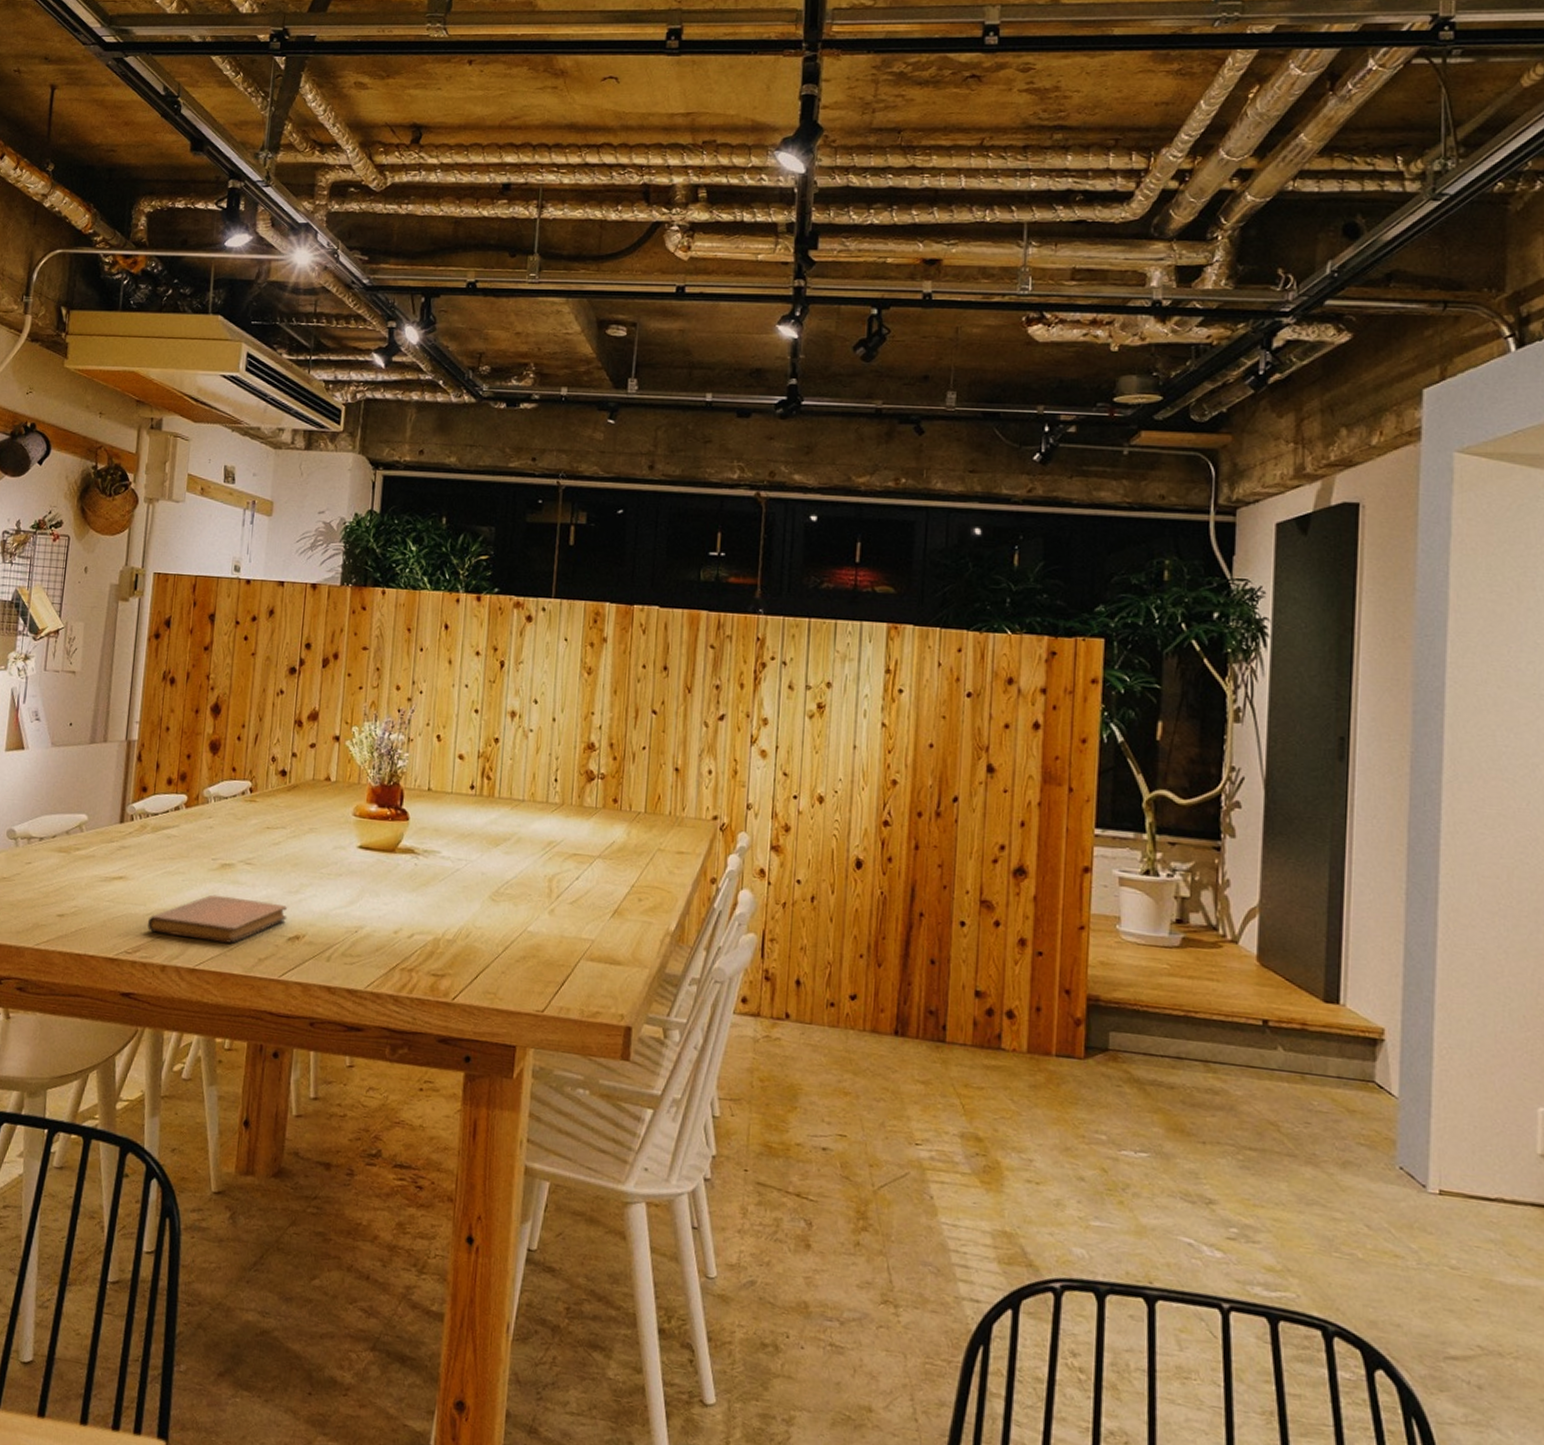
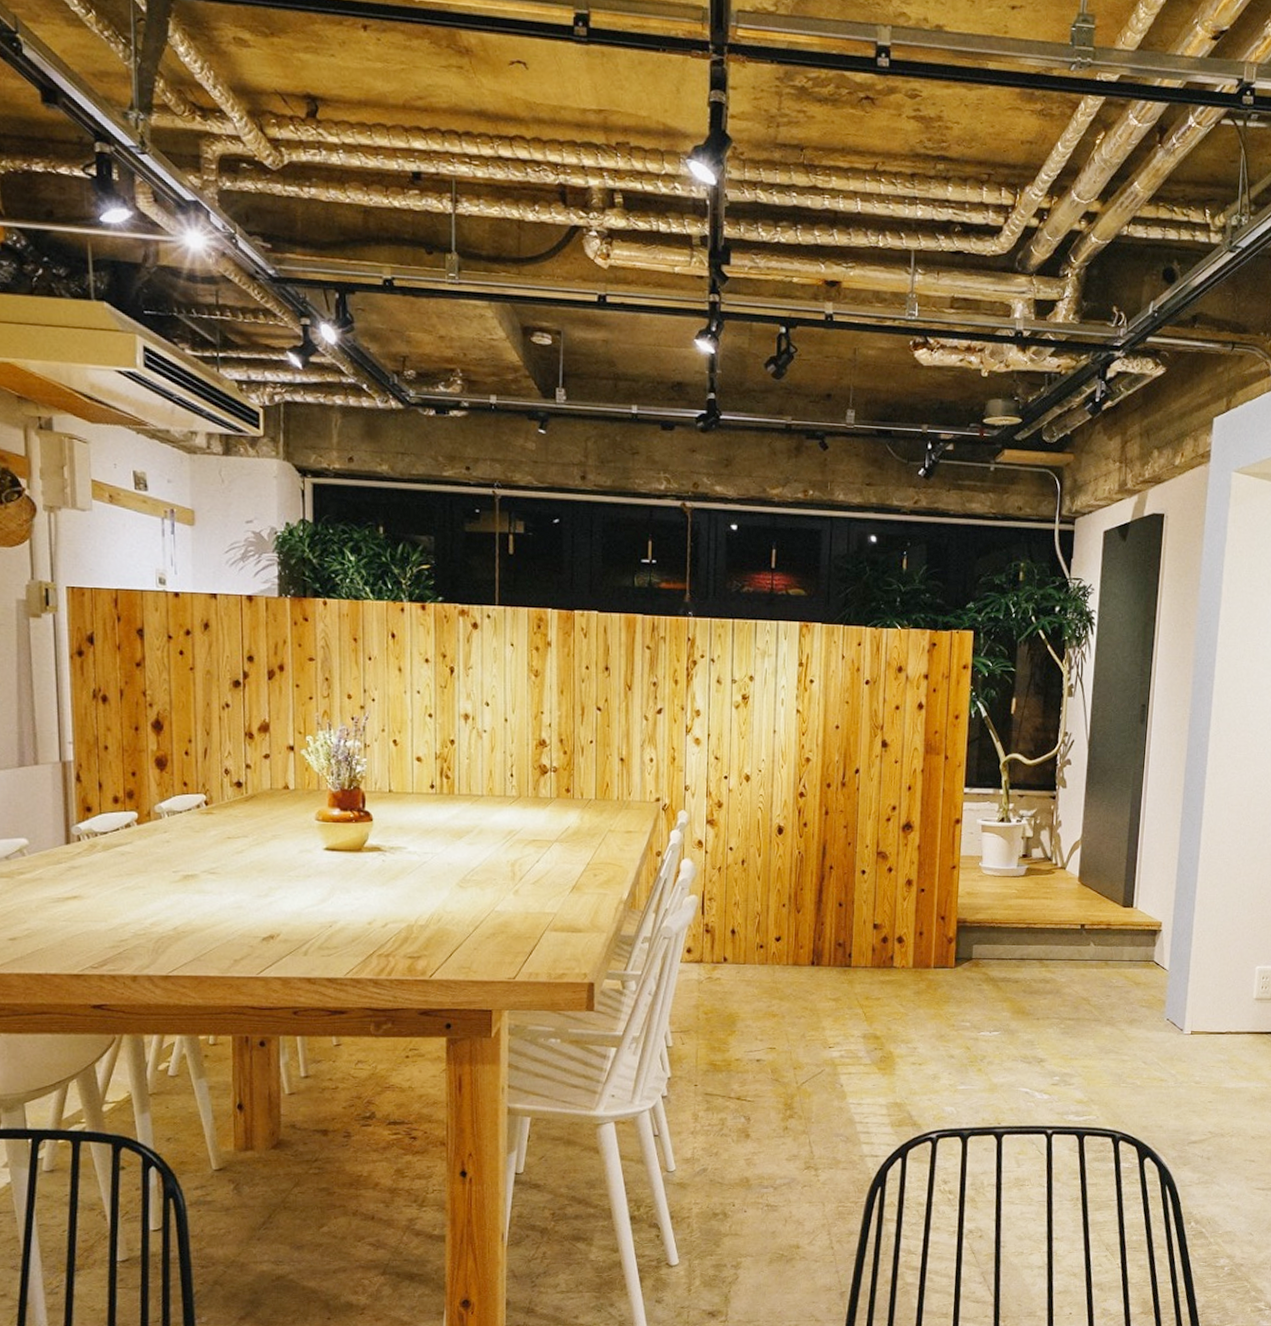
notebook: present [148,894,287,944] -> none [112,905,259,949]

